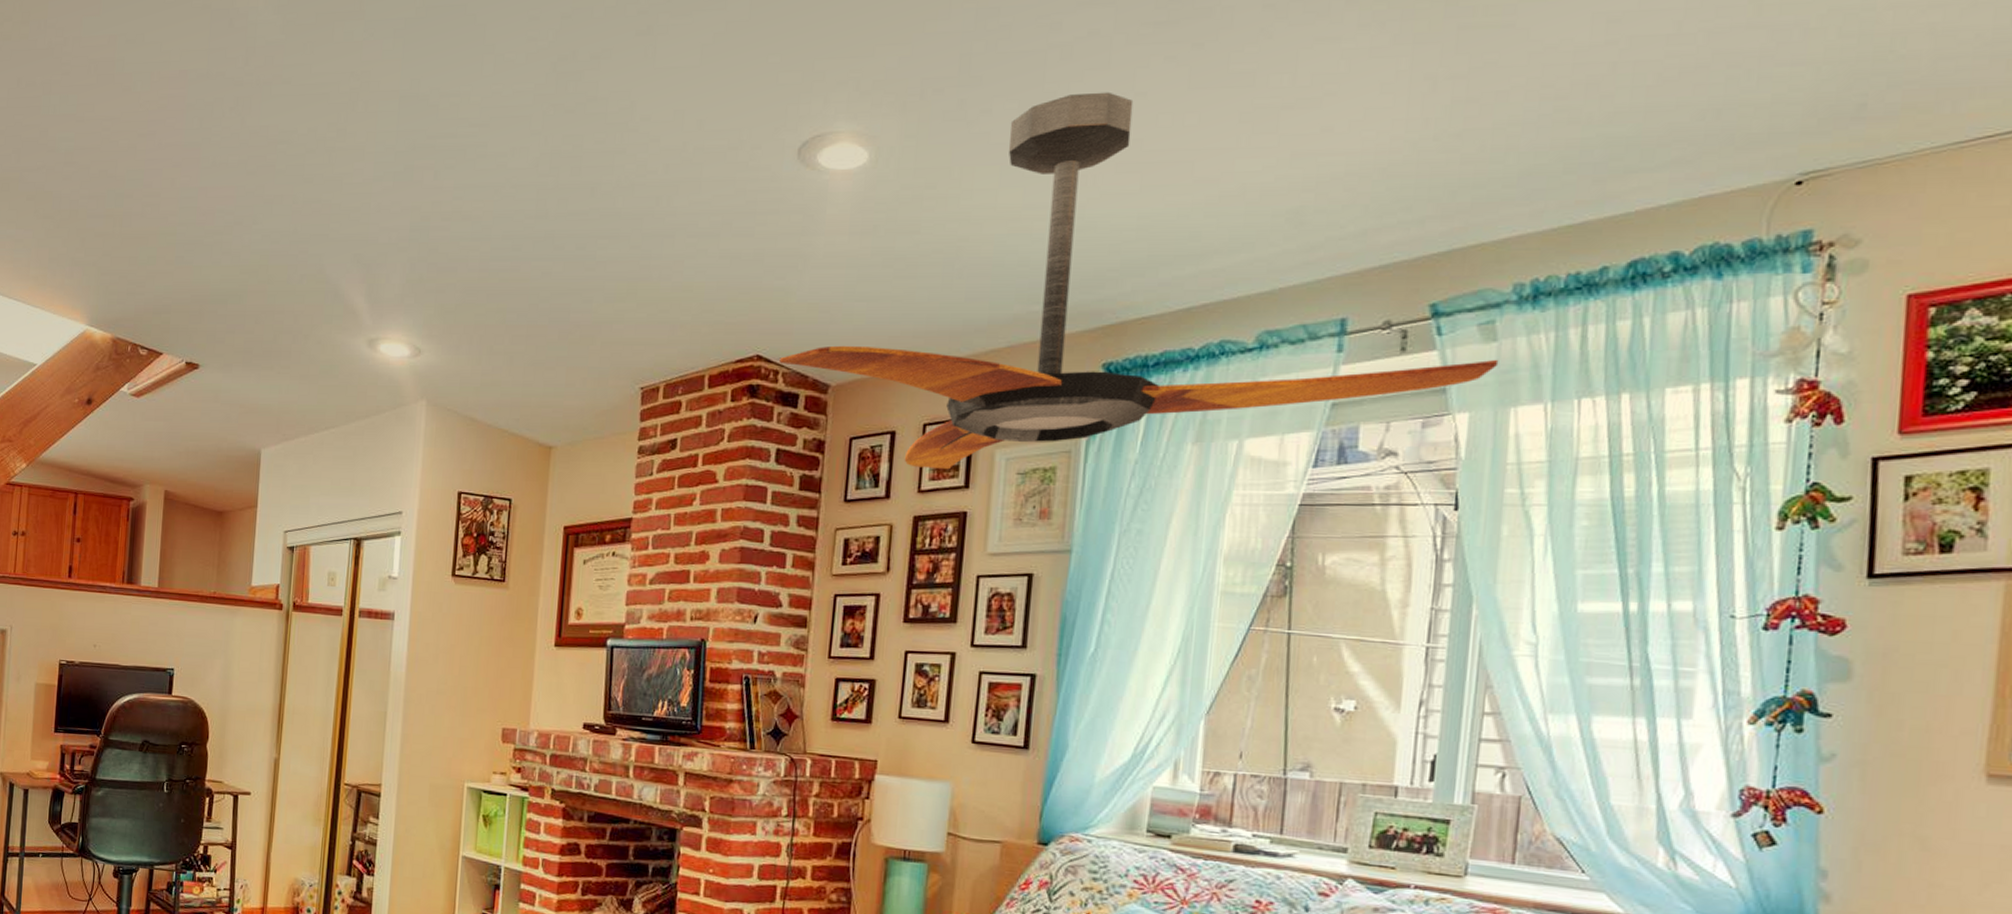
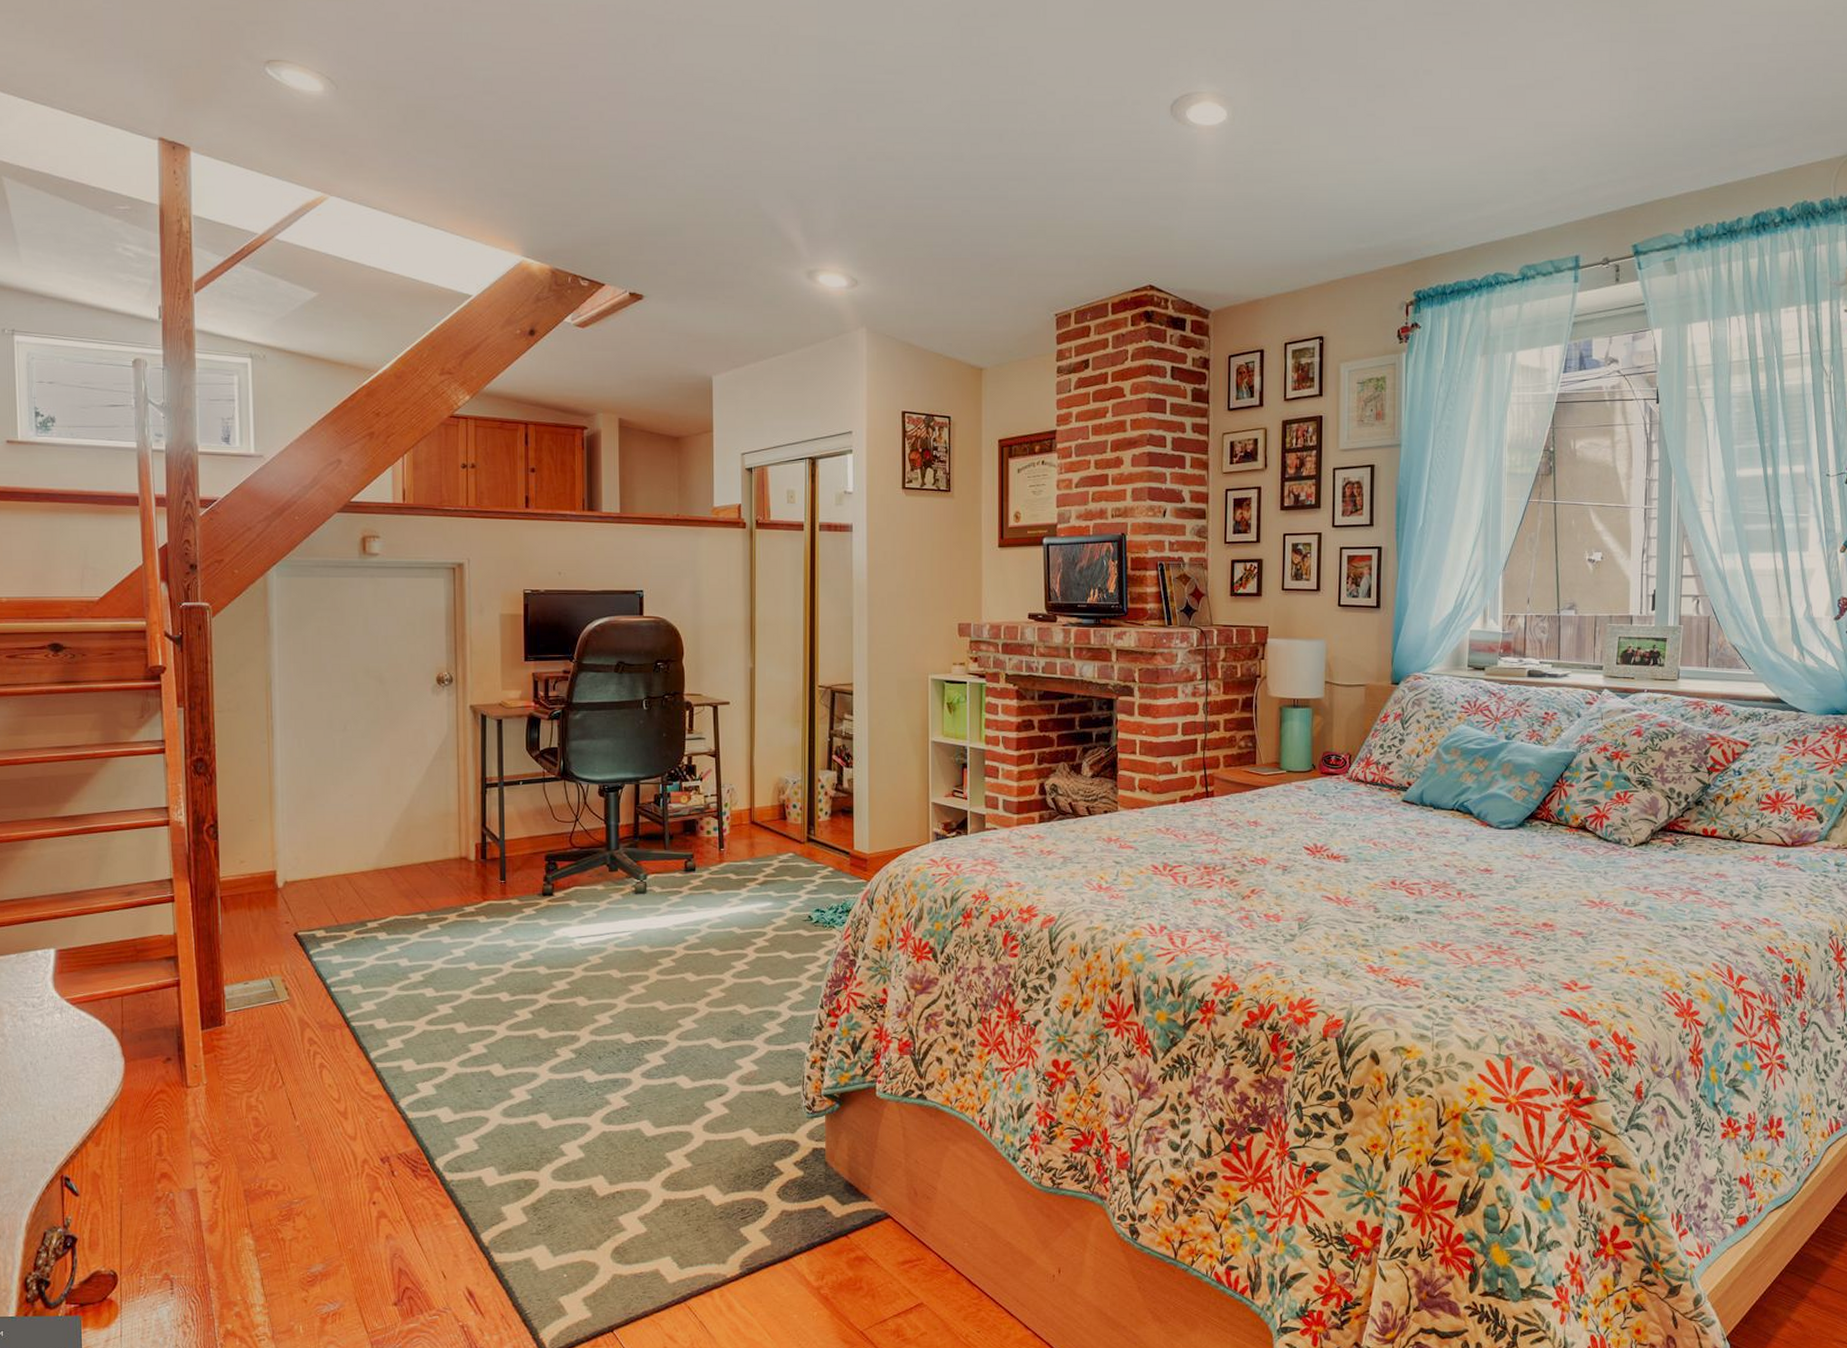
ceiling fan: present [779,92,1499,470] -> none [1168,68,1678,381]

